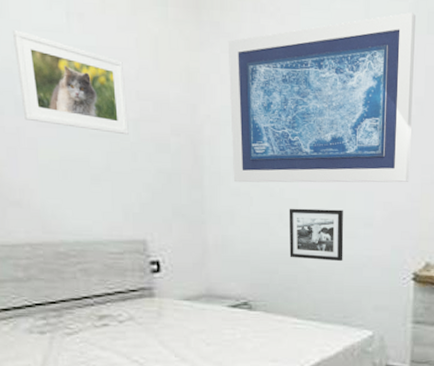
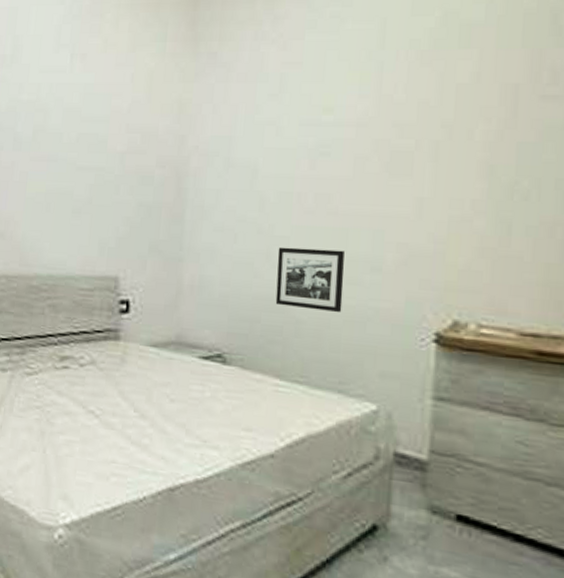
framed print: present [12,30,129,135] -> none [19,73,117,168]
wall art: present [227,12,417,183] -> none [217,27,445,220]

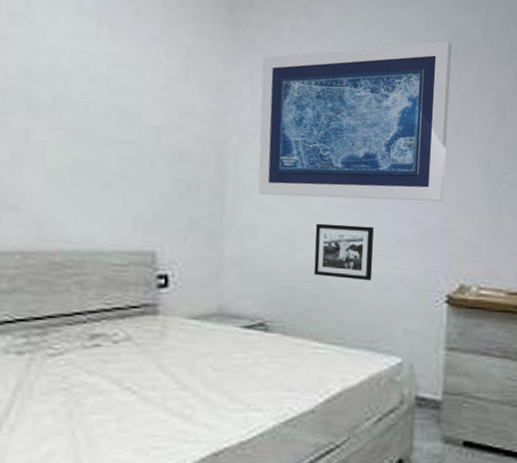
wall art: none [217,27,445,220] -> present [258,41,453,202]

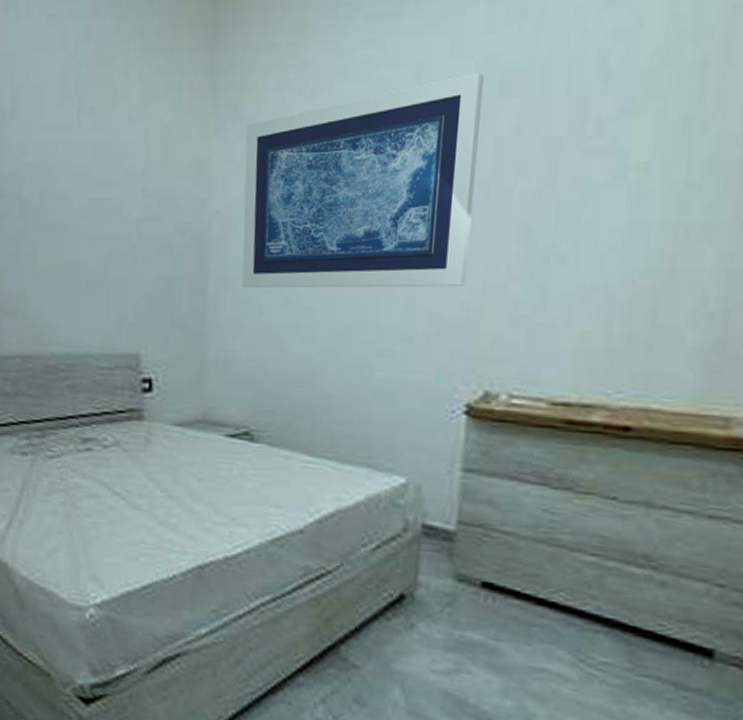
picture frame: present [313,223,374,281] -> none [303,319,375,387]

